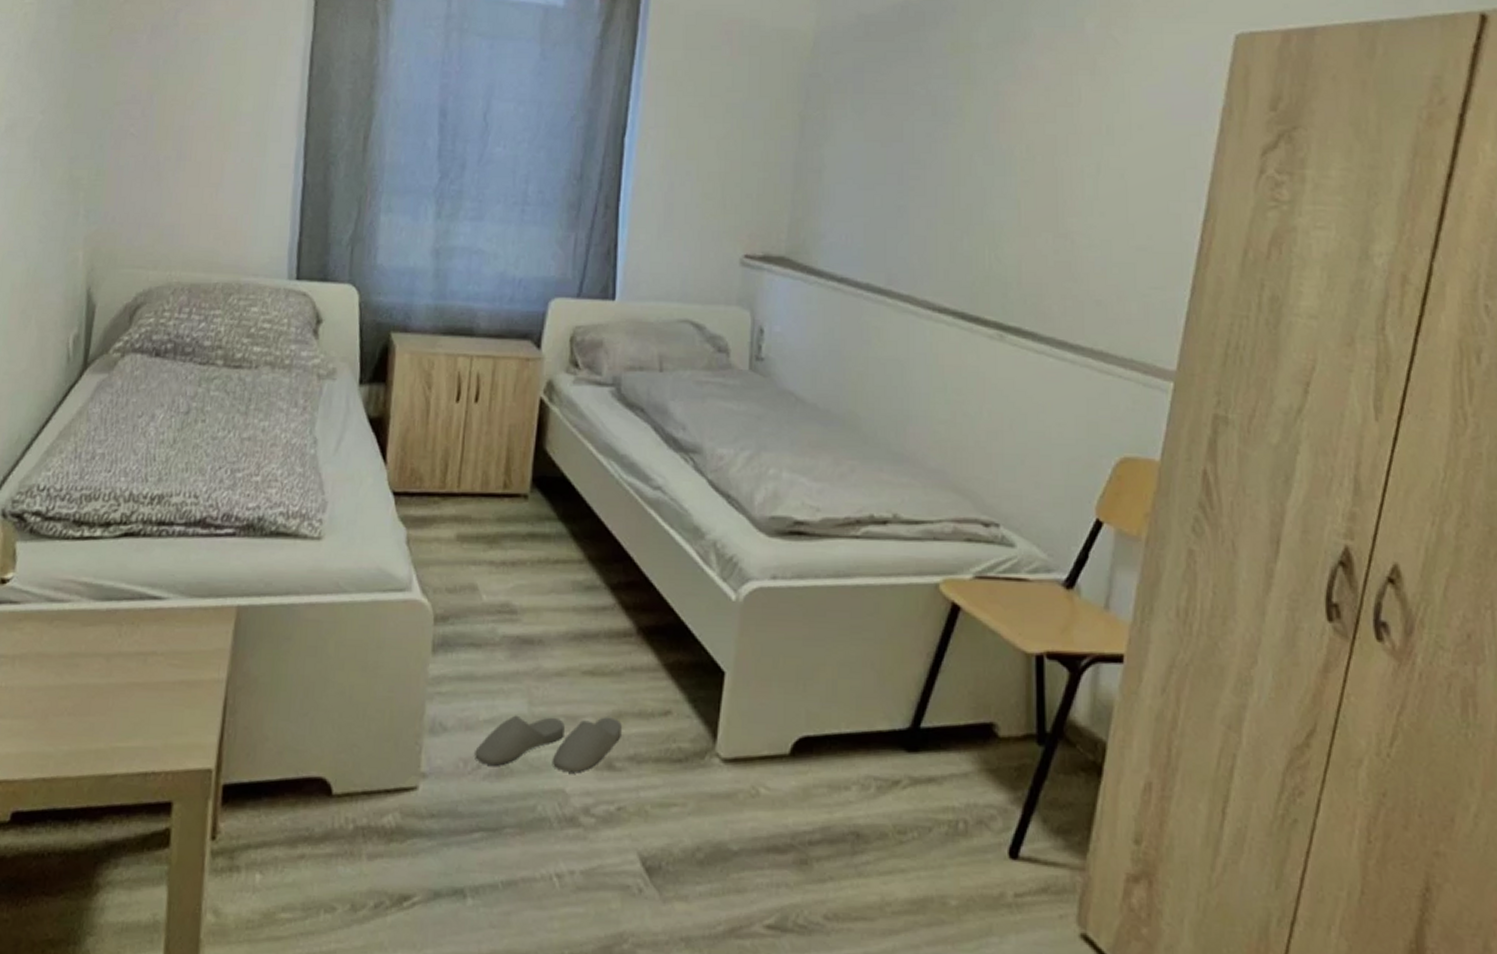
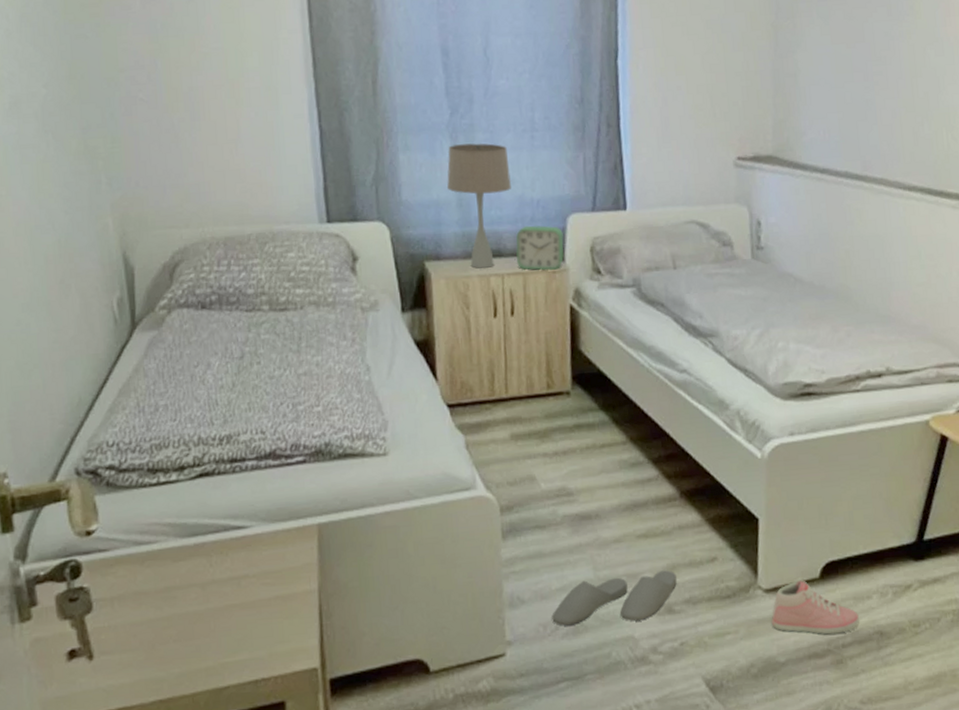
table lamp: none [426,211,495,347] -> present [447,143,511,269]
alarm clock: none [489,305,544,357] -> present [516,225,565,271]
sneaker: none [727,753,832,827] -> present [771,580,859,635]

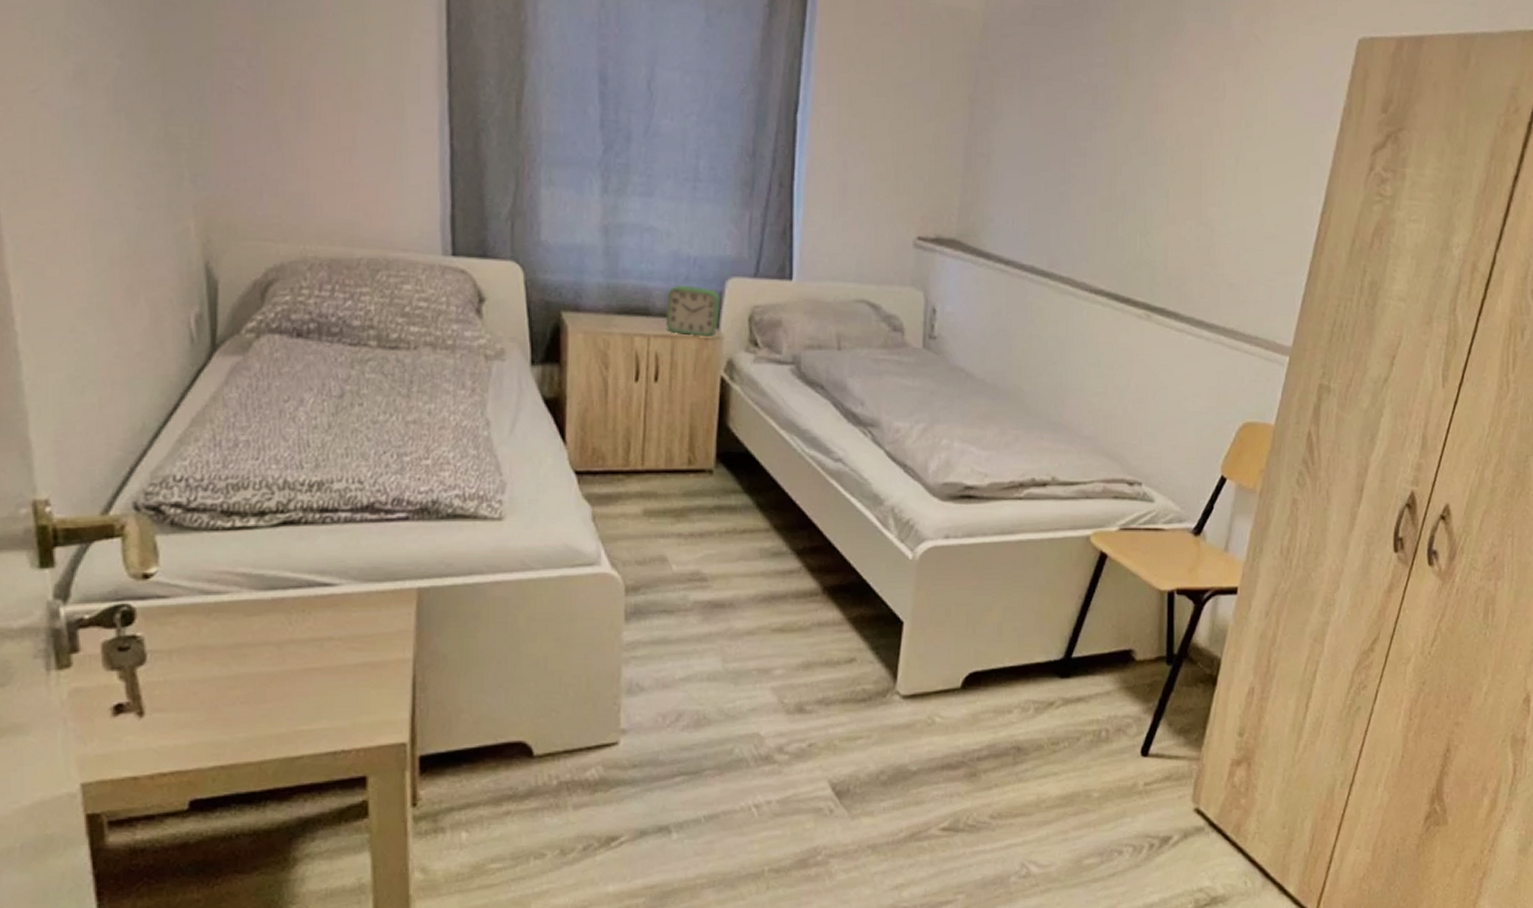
table lamp: present [447,143,511,269] -> none [594,185,666,326]
slippers: present [552,570,677,626] -> none [673,667,811,718]
sneaker: present [771,580,859,635] -> none [906,689,997,746]

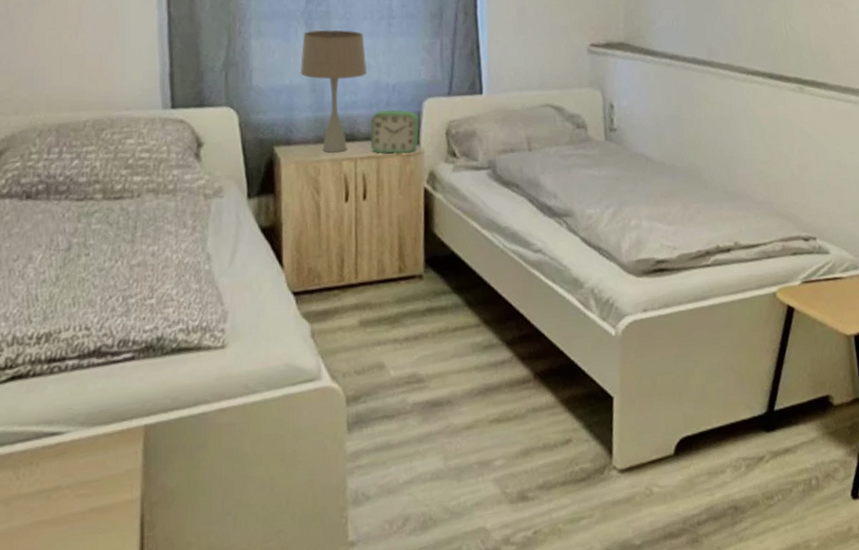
table lamp: none [594,185,666,326] -> present [301,29,367,153]

